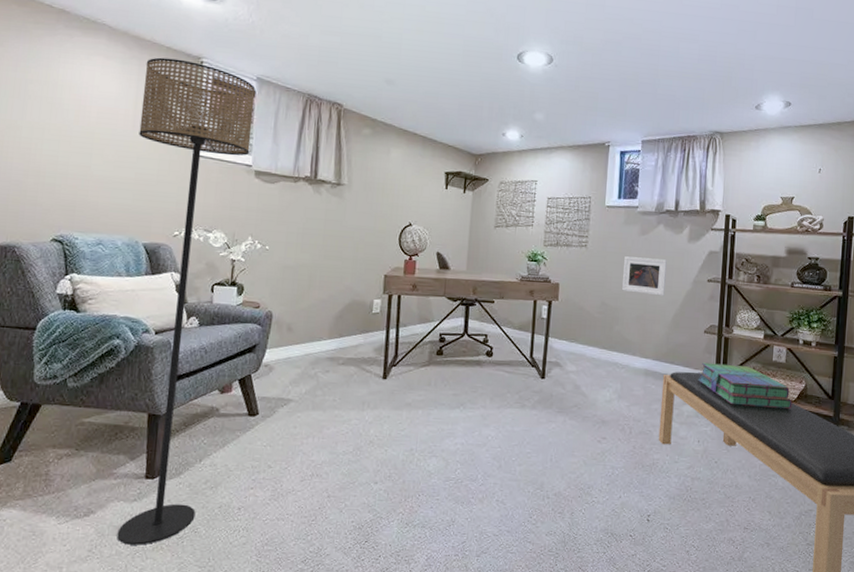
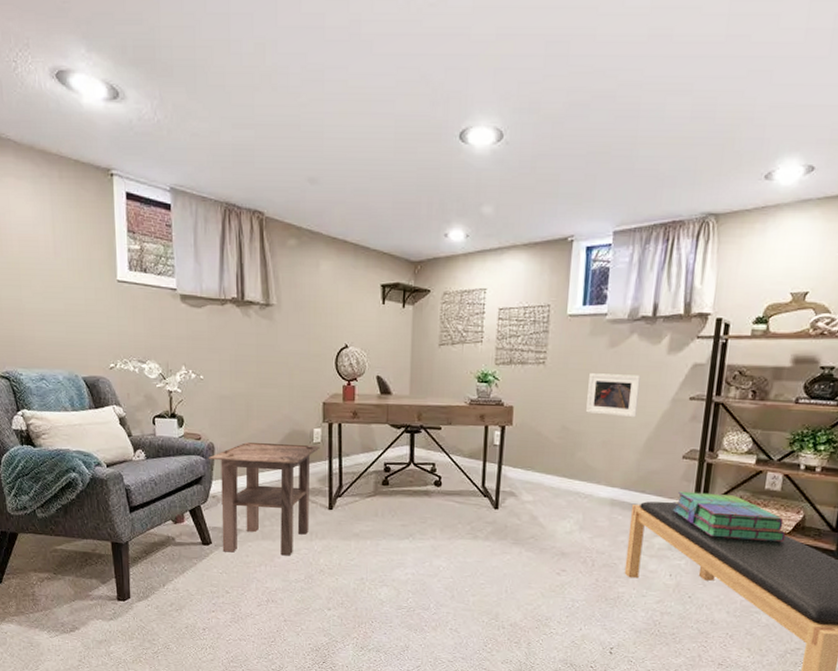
floor lamp: present [117,57,256,545] -> none [56,173,173,658]
side table: none [264,311,379,427] -> present [208,442,320,556]

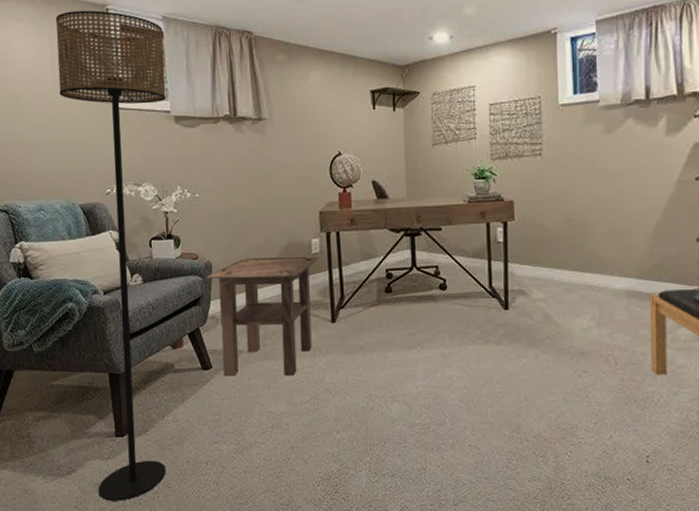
floor lamp: none [56,173,173,658] -> present [55,10,166,501]
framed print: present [586,373,641,418] -> none [589,159,642,203]

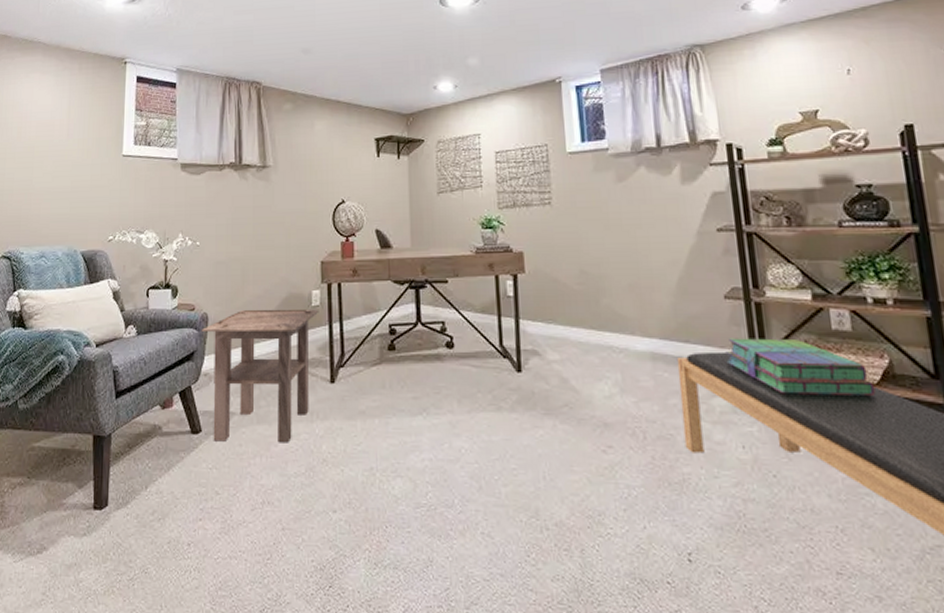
floor lamp: present [55,10,166,501] -> none [69,63,176,588]

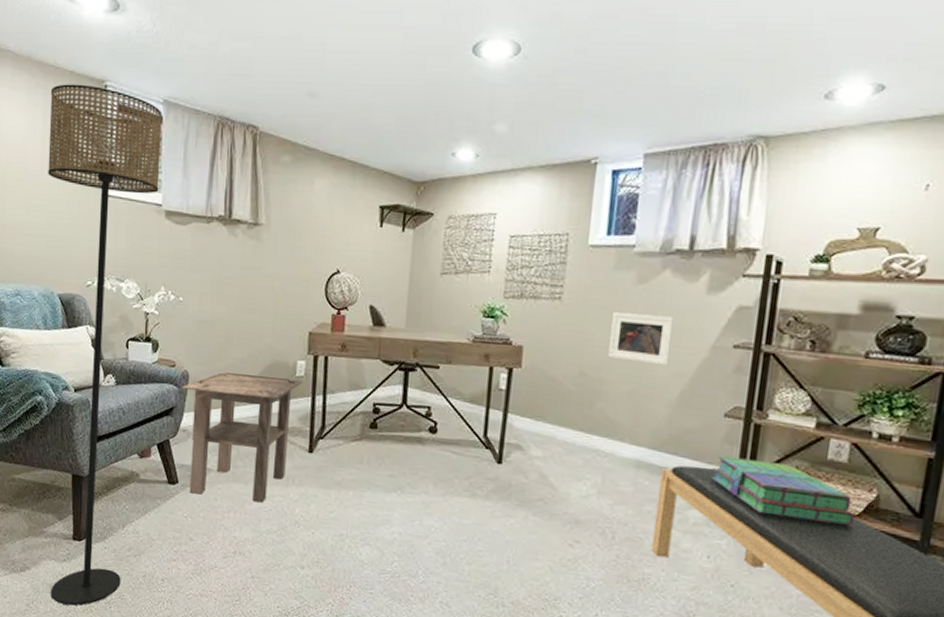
floor lamp: none [69,63,176,588] -> present [48,84,163,606]
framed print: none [601,209,661,256] -> present [608,312,674,366]

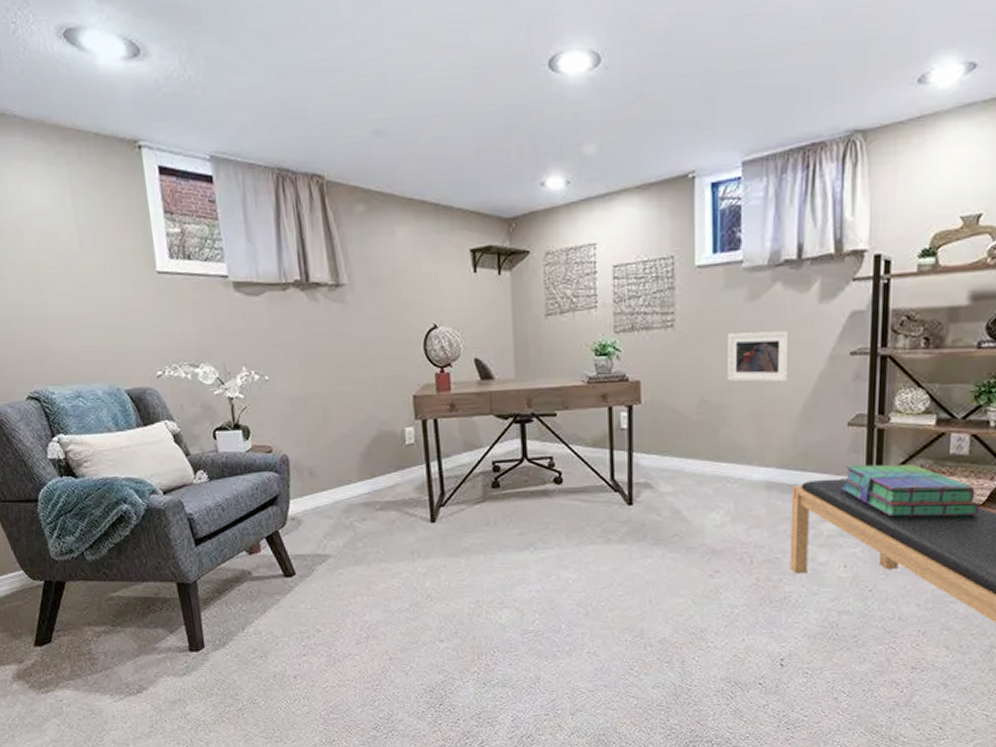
floor lamp: present [48,84,163,606] -> none [74,147,250,719]
side table: present [181,372,303,503] -> none [282,448,415,583]

